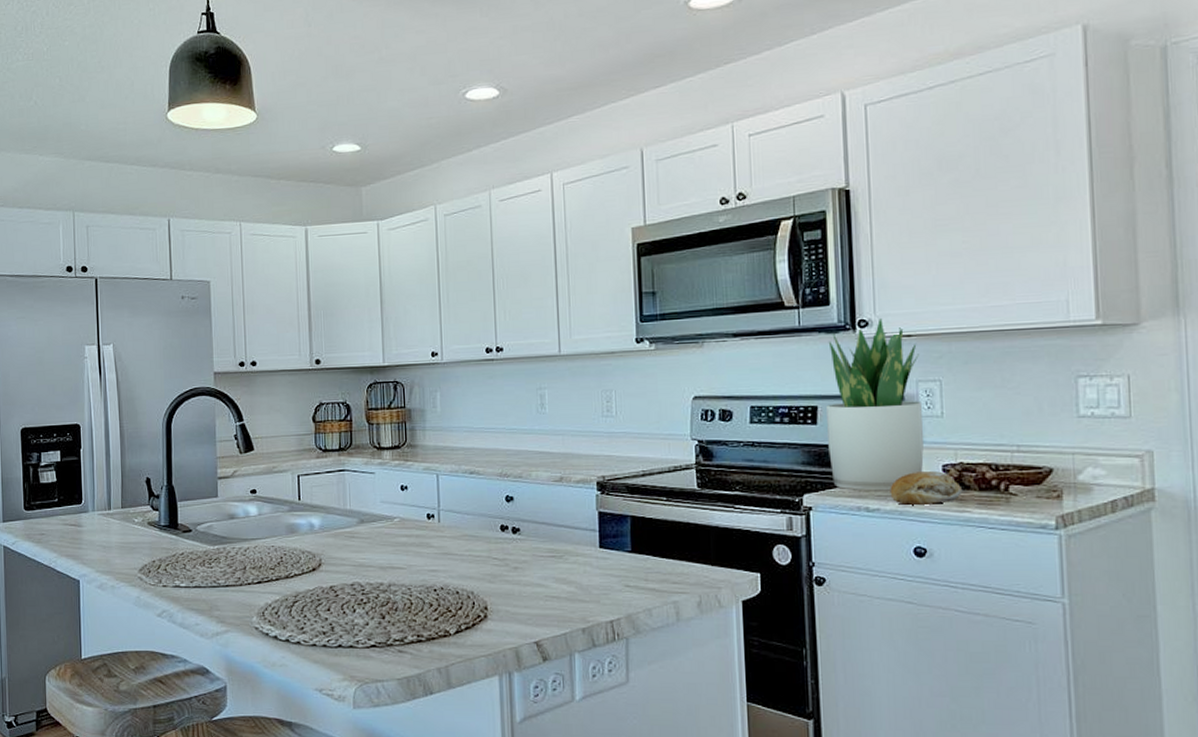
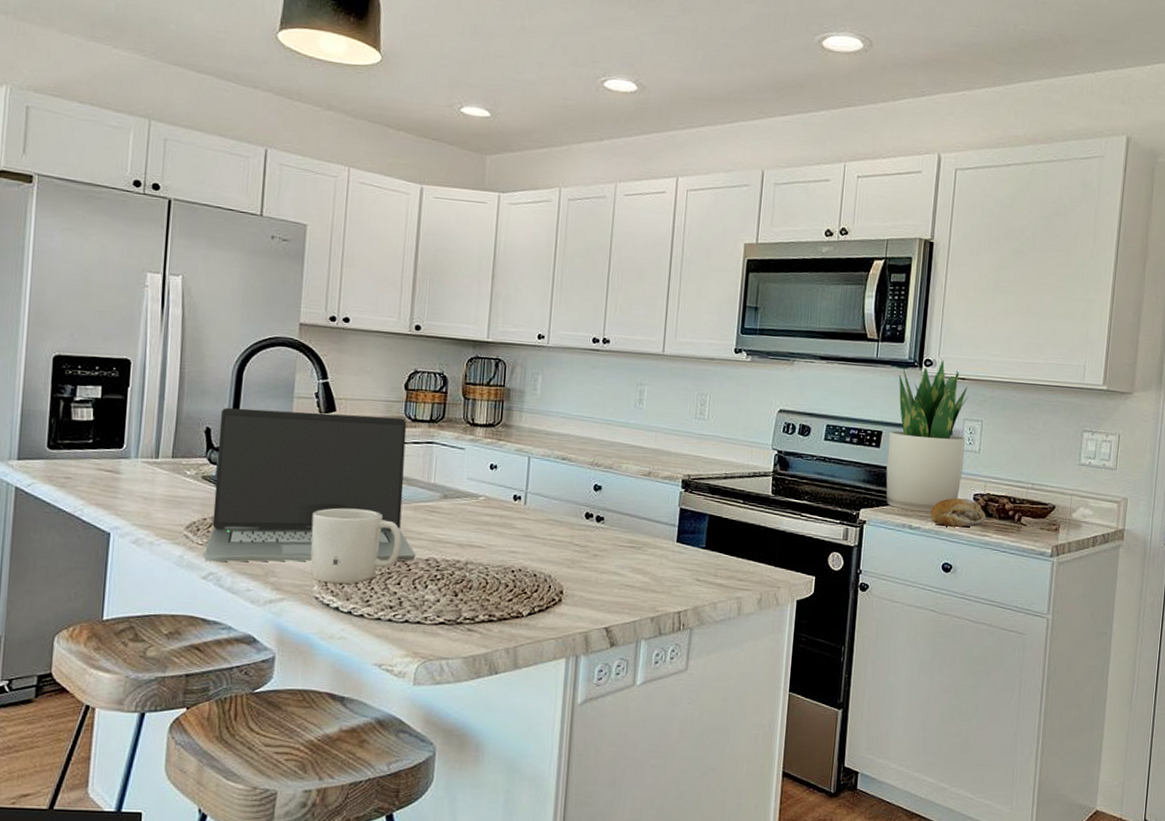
laptop: none [156,450,341,600] -> present [203,407,416,562]
mug: none [244,540,327,614] -> present [310,507,402,585]

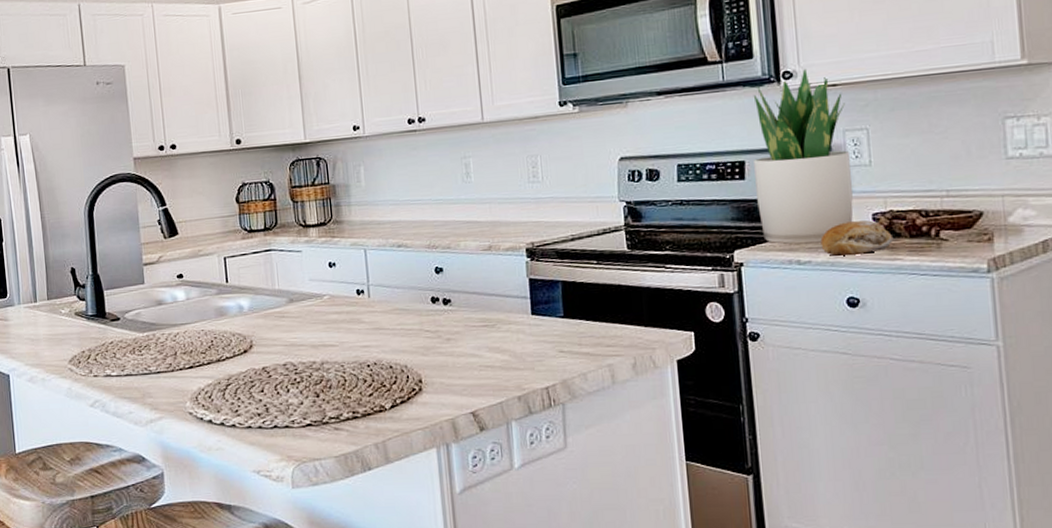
laptop: present [203,407,416,562] -> none [80,231,274,390]
mug: present [310,507,402,585] -> none [174,323,259,398]

